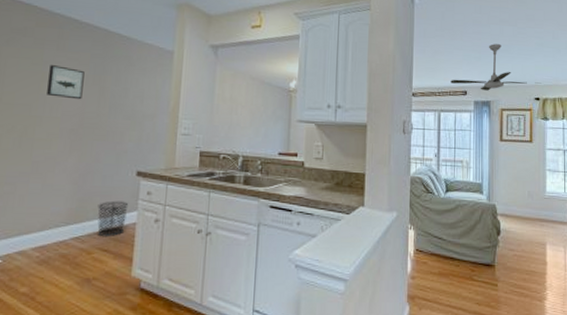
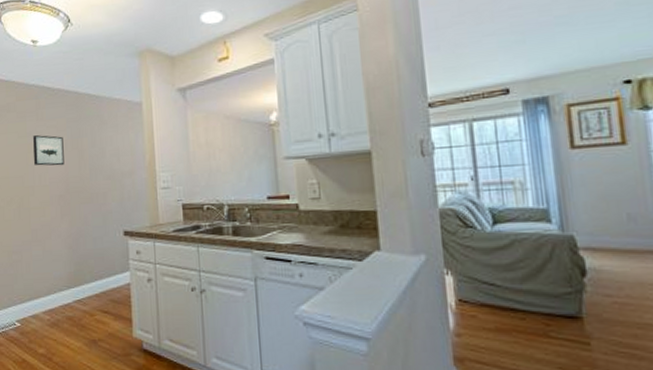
waste bin: present [97,200,129,236] -> none [93,262,121,298]
ceiling fan: present [451,44,541,91] -> none [482,16,633,84]

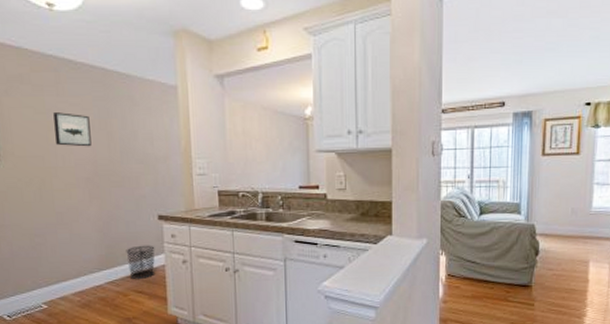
waste bin: none [93,262,121,298] -> present [126,245,155,279]

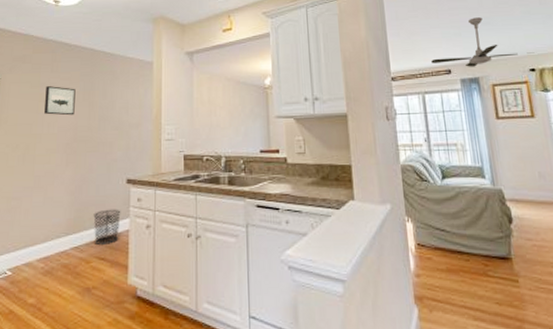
ceiling fan: none [486,42,594,100] -> present [431,17,535,67]

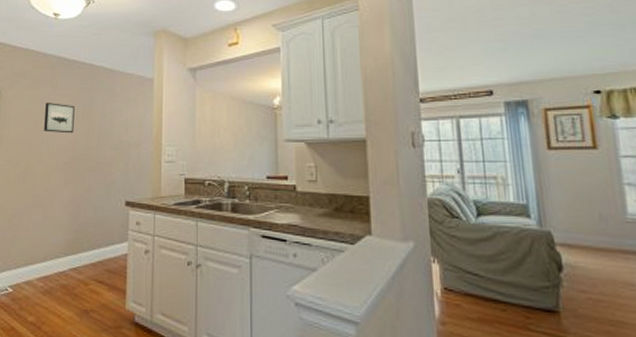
waste bin: present [93,209,121,245] -> none [92,231,120,267]
ceiling fan: present [431,17,535,67] -> none [469,29,601,88]

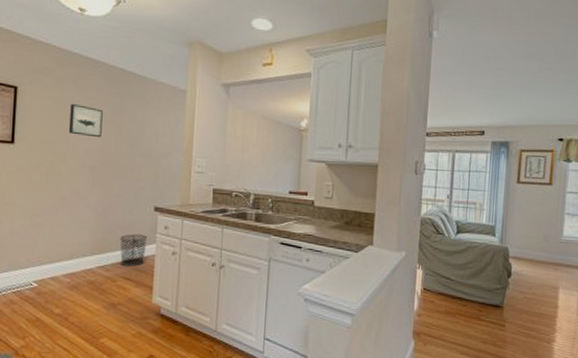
waste bin: none [92,231,120,267] -> present [120,233,148,266]

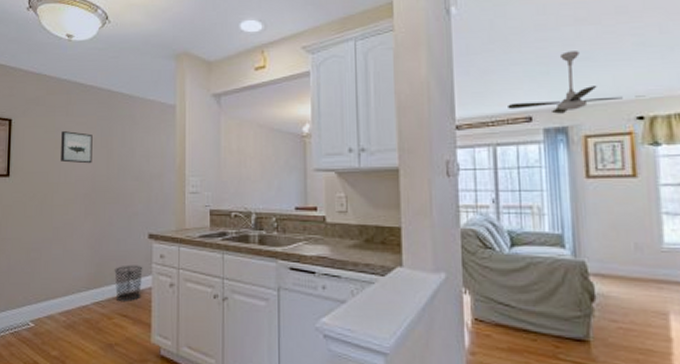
ceiling fan: none [468,80,567,131] -> present [508,51,646,114]

